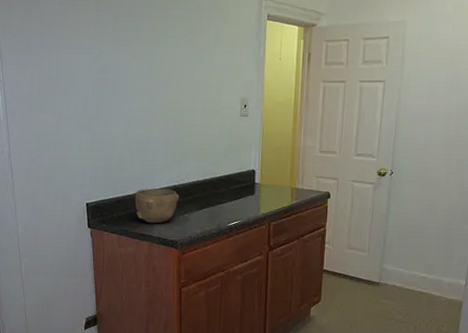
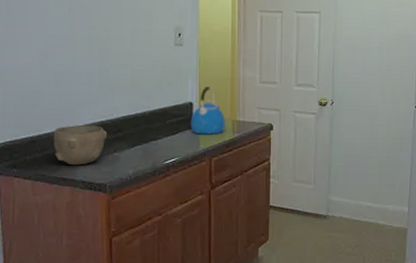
kettle: none [252,155,285,201] -> present [190,86,225,135]

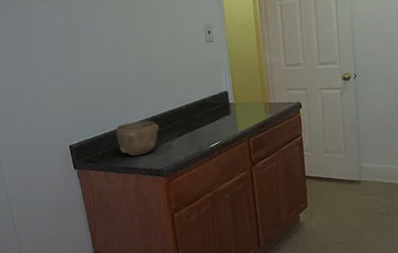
kettle: present [190,86,225,135] -> none [227,75,259,119]

